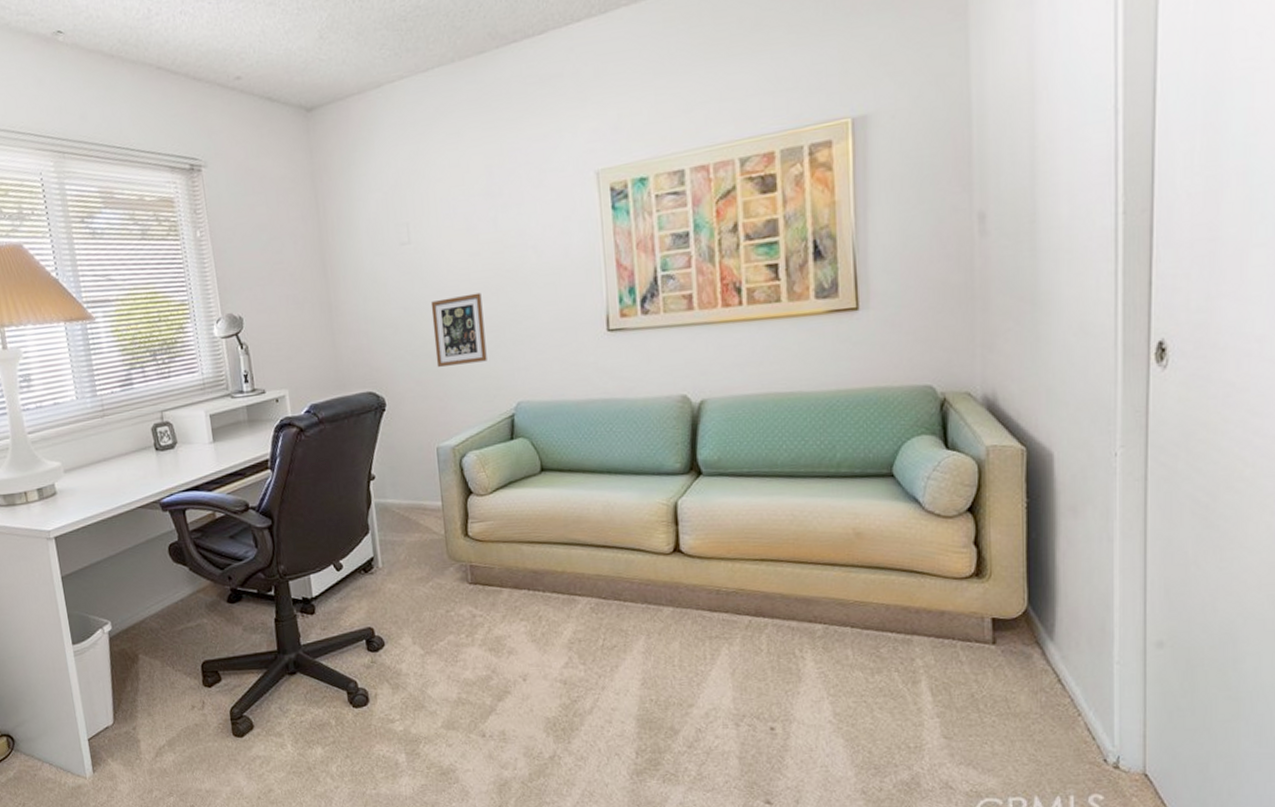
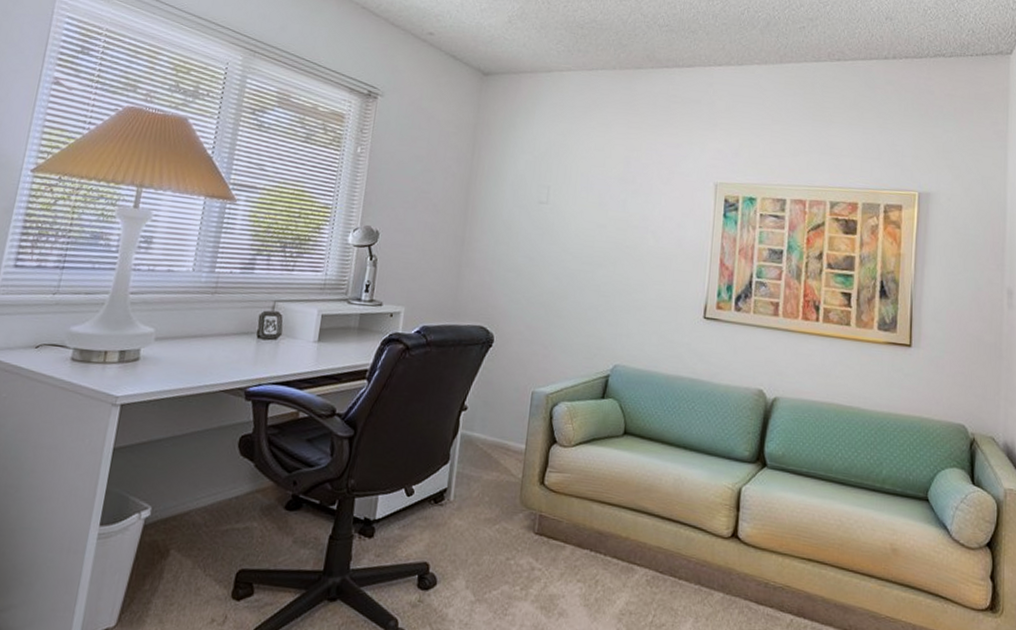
picture frame: present [430,292,487,367] -> none [548,257,601,322]

